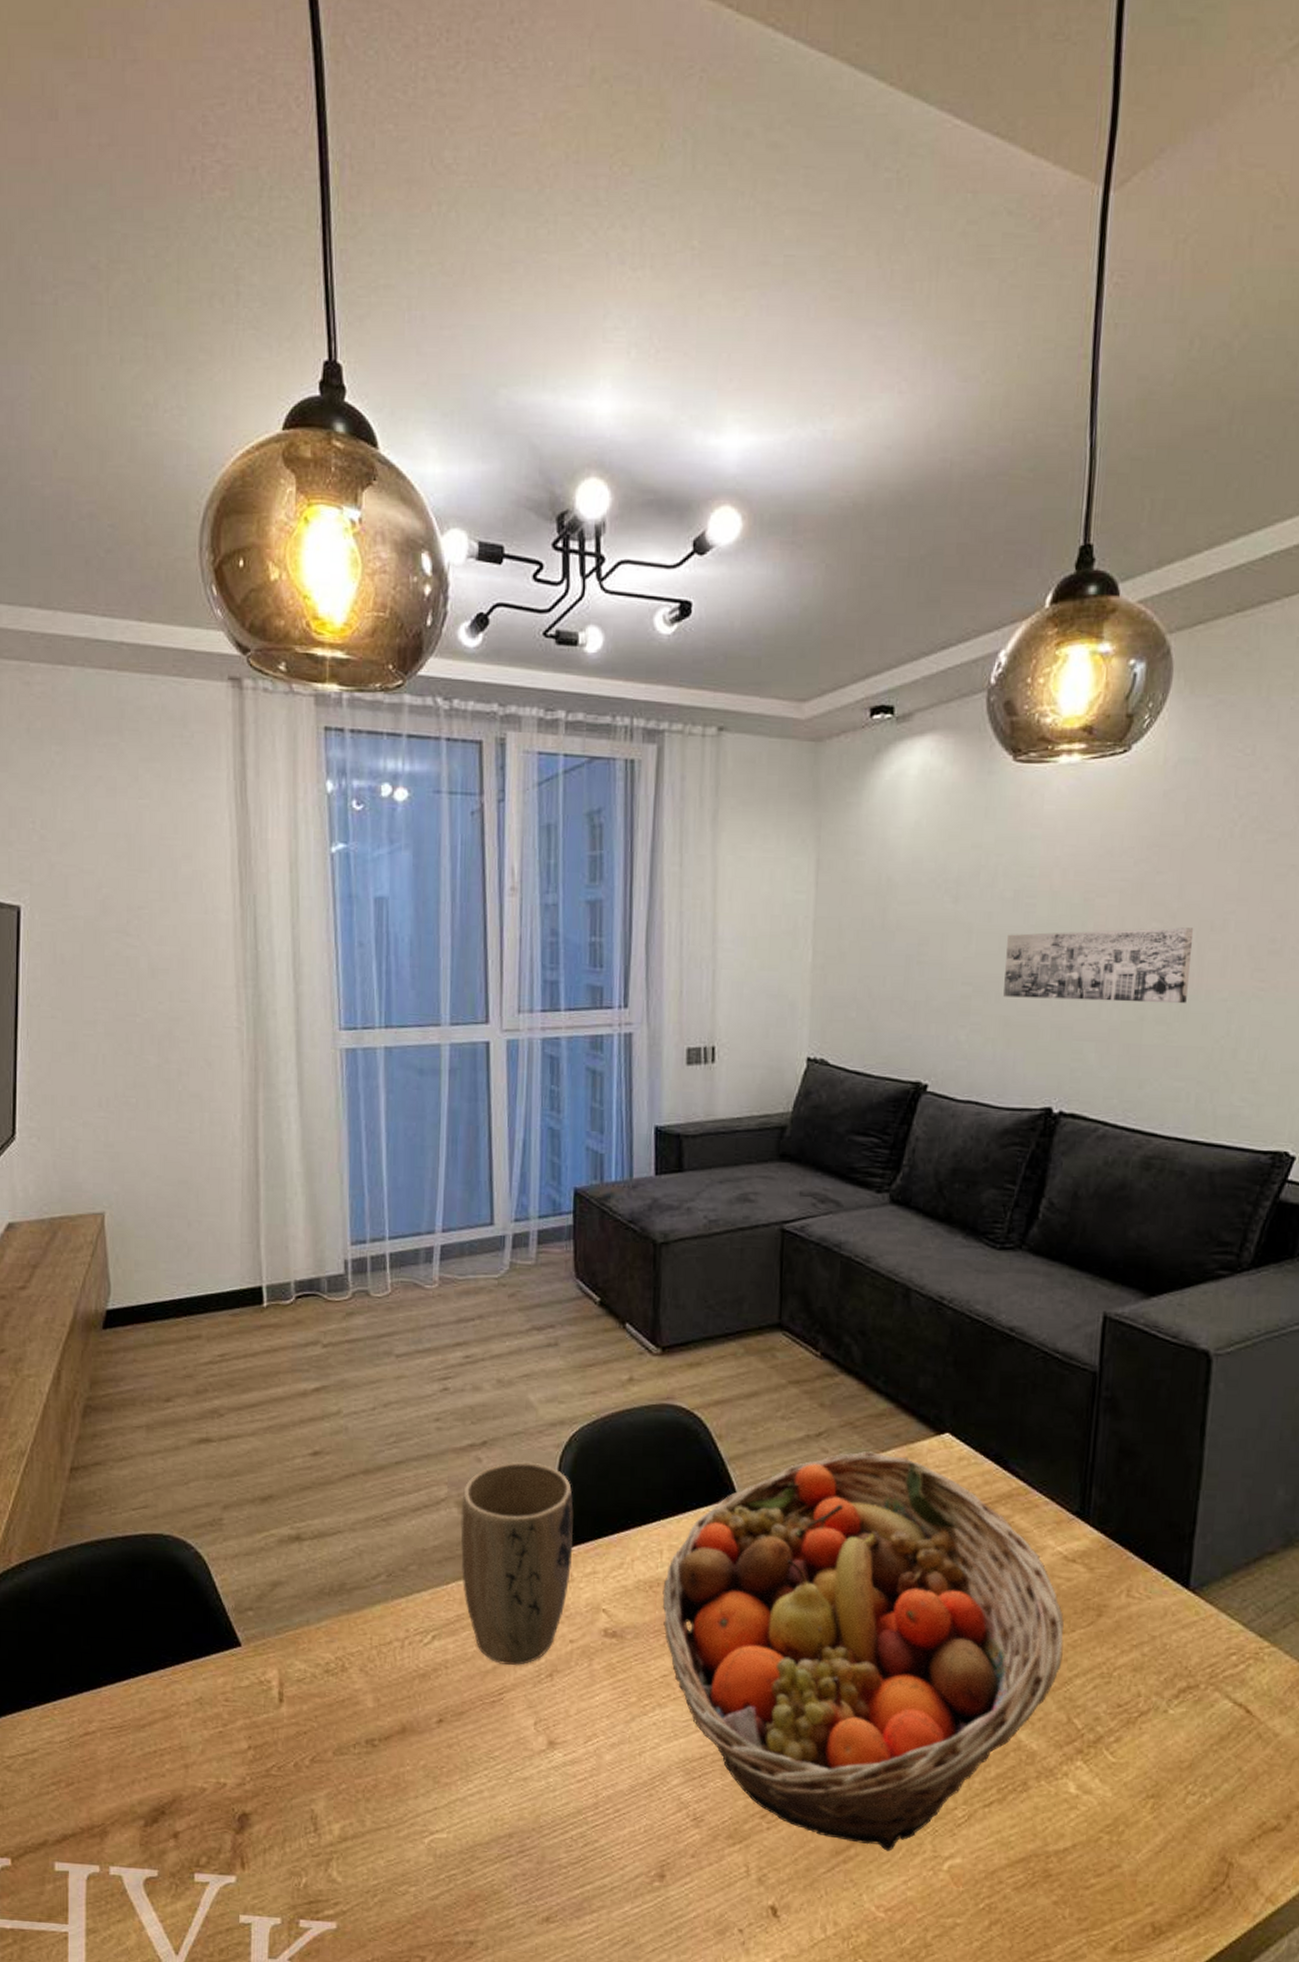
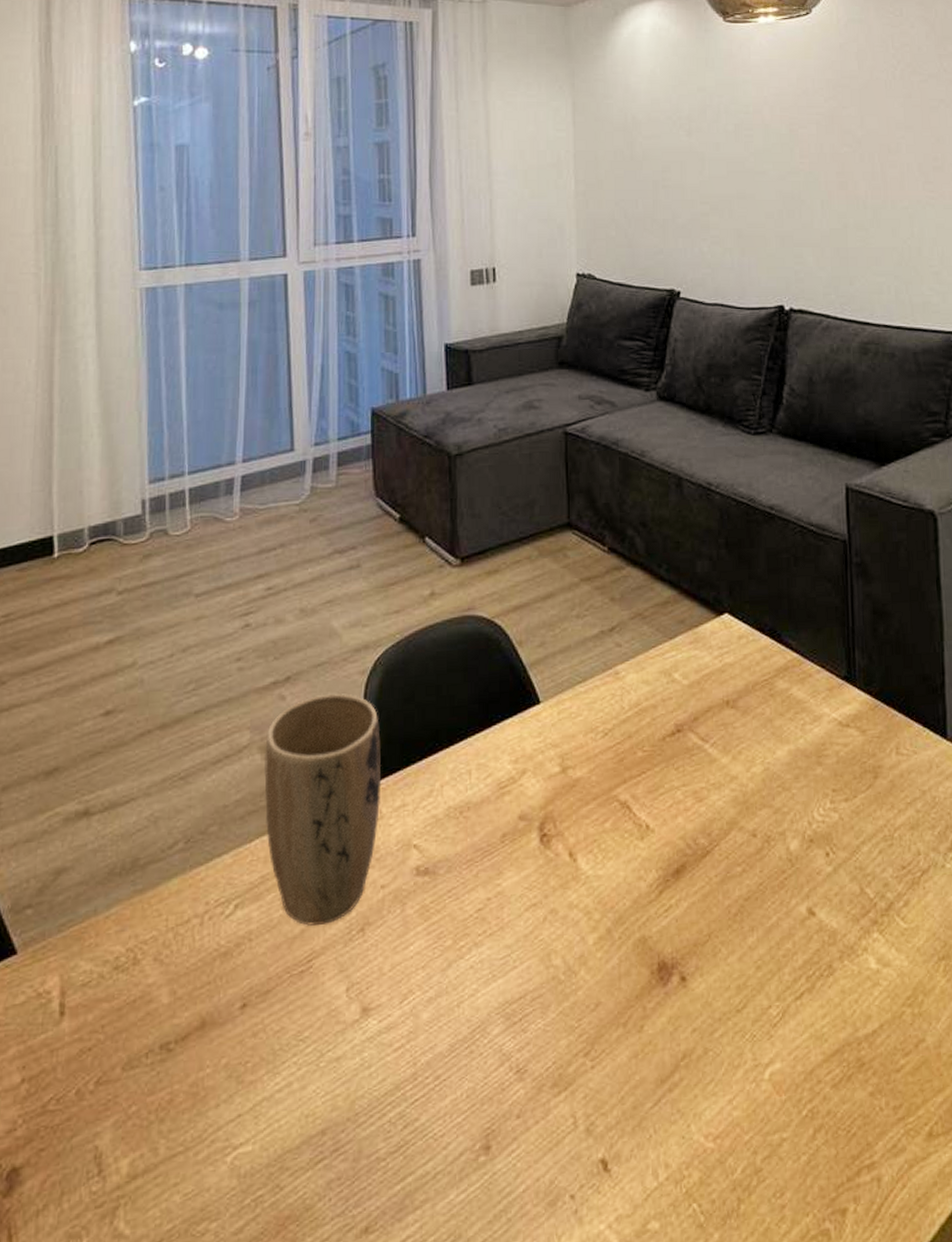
fruit basket: present [662,1451,1064,1852] -> none [473,640,849,1069]
wall art: present [1003,927,1194,1004] -> none [733,151,878,213]

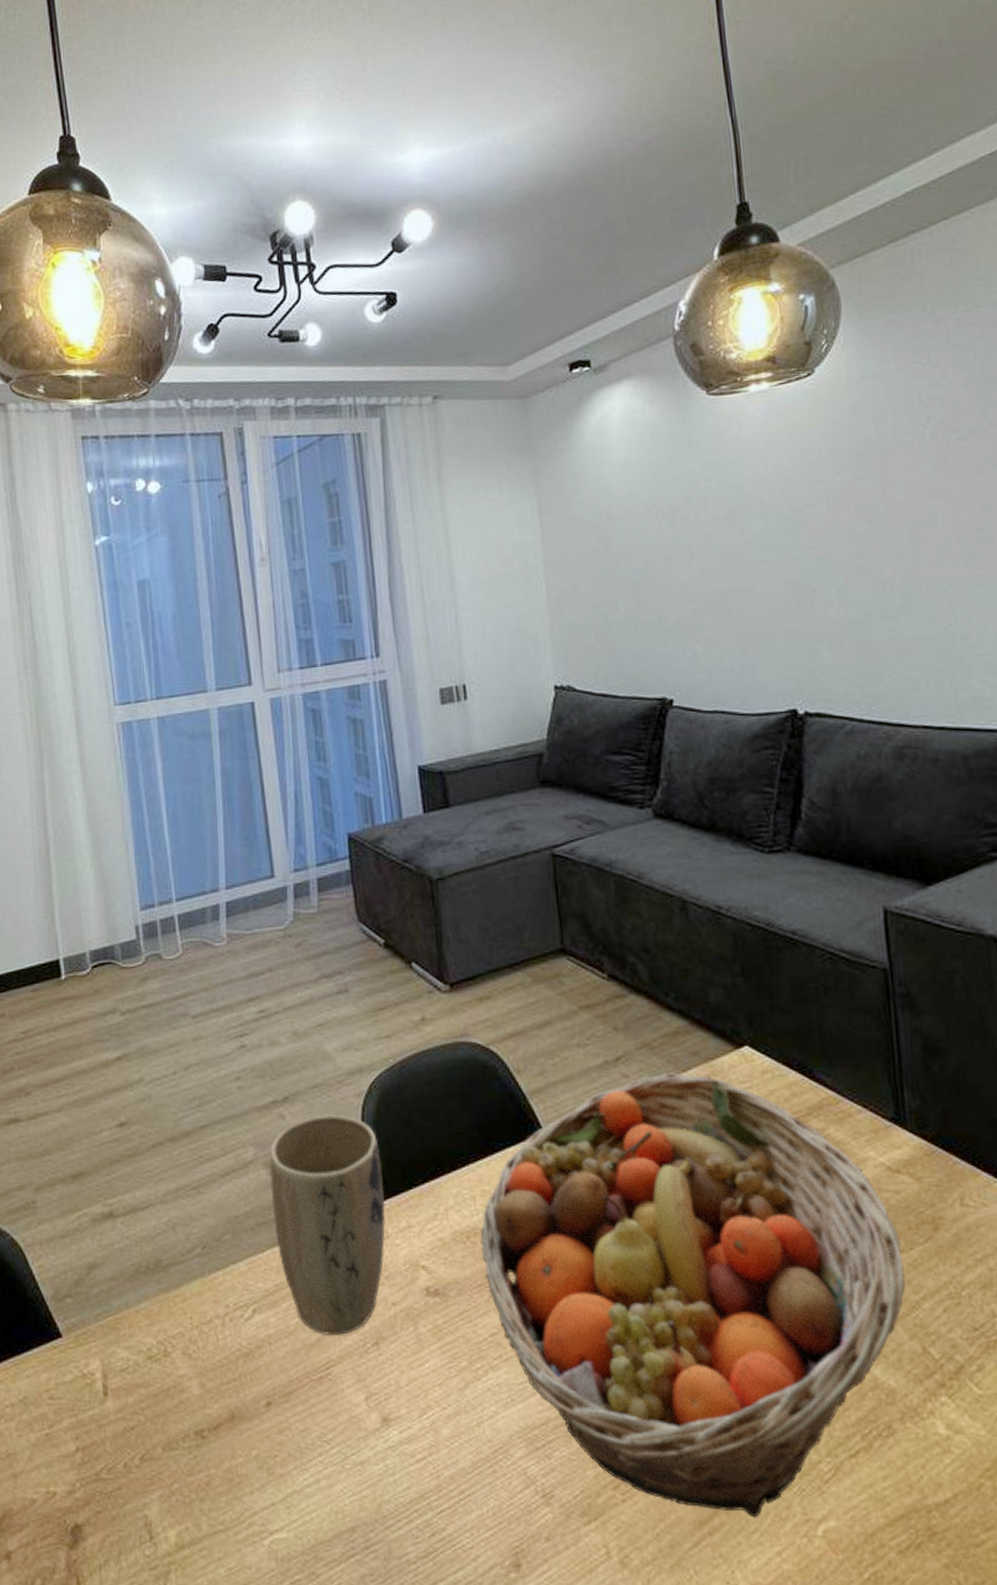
fruit basket: none [473,640,849,1069] -> present [480,1073,906,1518]

